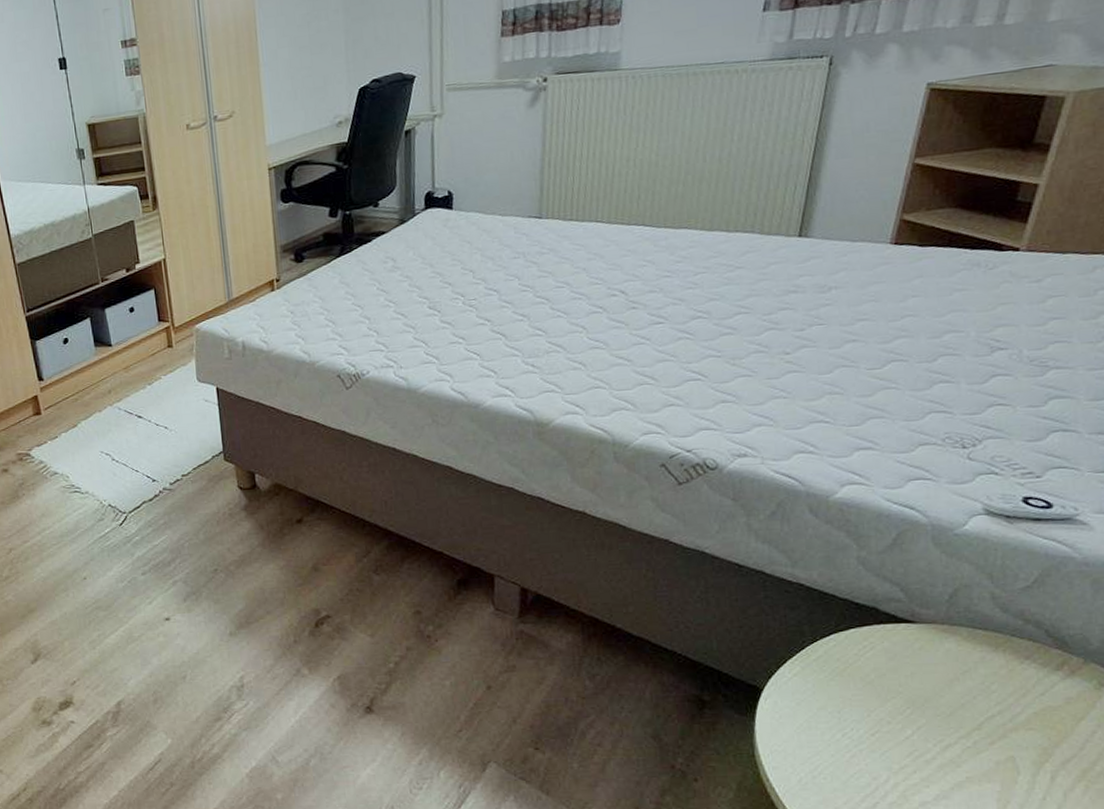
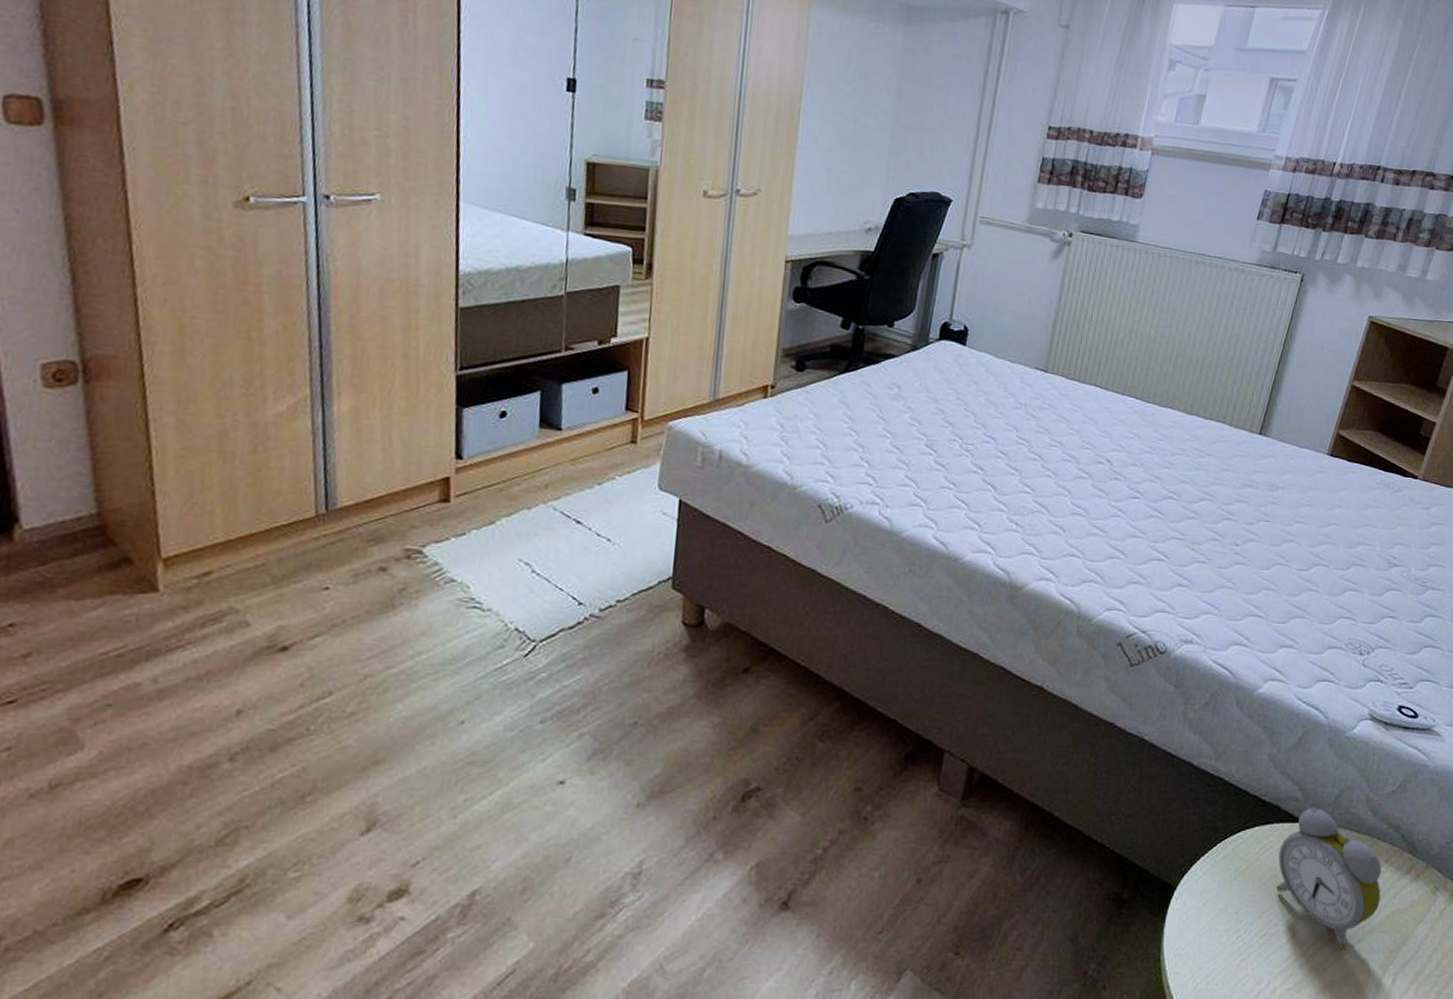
alarm clock: none [883,606,1025,748] -> present [1276,806,1382,951]

